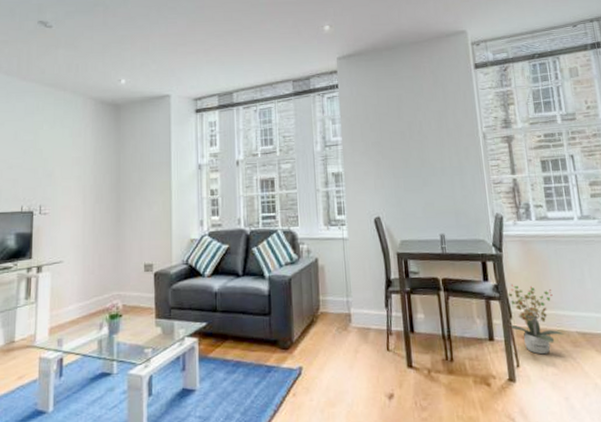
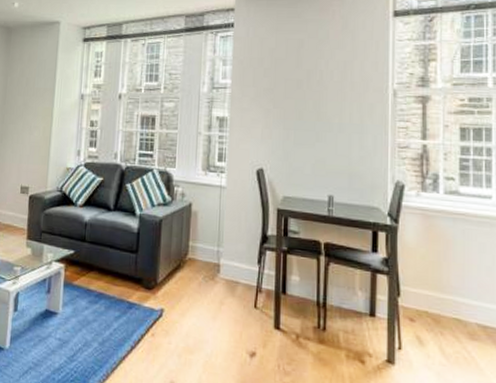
potted plant: present [507,284,564,355] -> none [395,259,460,342]

